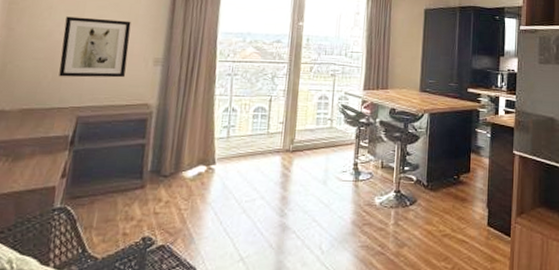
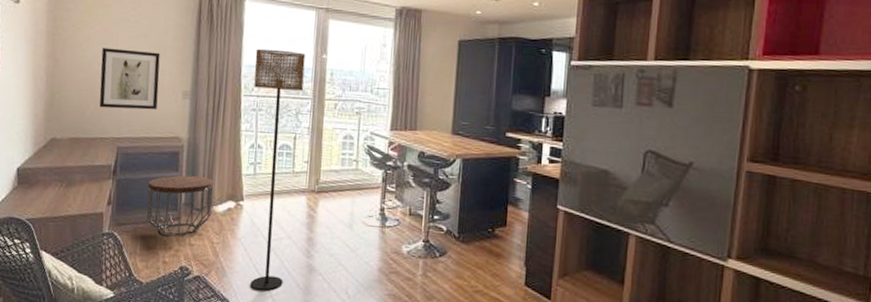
side table: none [106,142,183,205] -> present [146,175,213,236]
floor lamp: none [220,17,283,254] -> present [250,48,306,291]

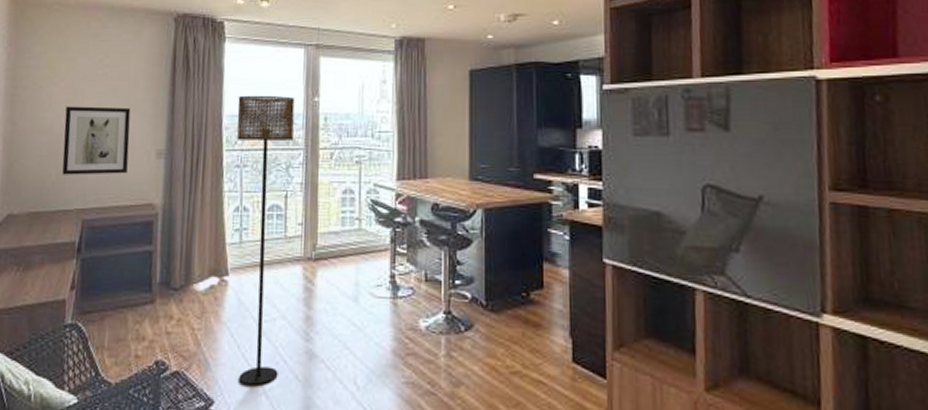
side table: present [146,175,213,236] -> none [115,249,193,323]

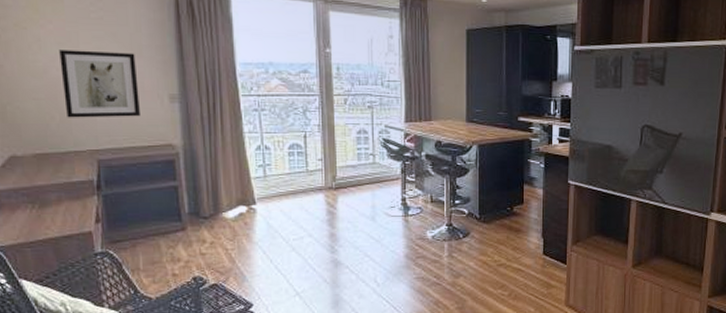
floor lamp: present [237,95,295,385] -> none [250,44,309,289]

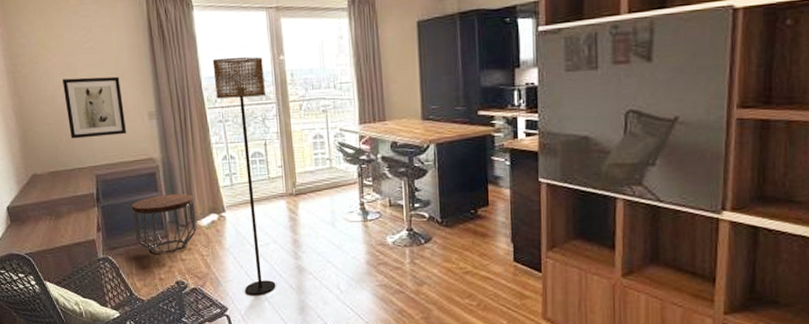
side table: none [141,184,222,247] -> present [131,194,197,253]
floor lamp: none [250,44,309,289] -> present [212,57,276,294]

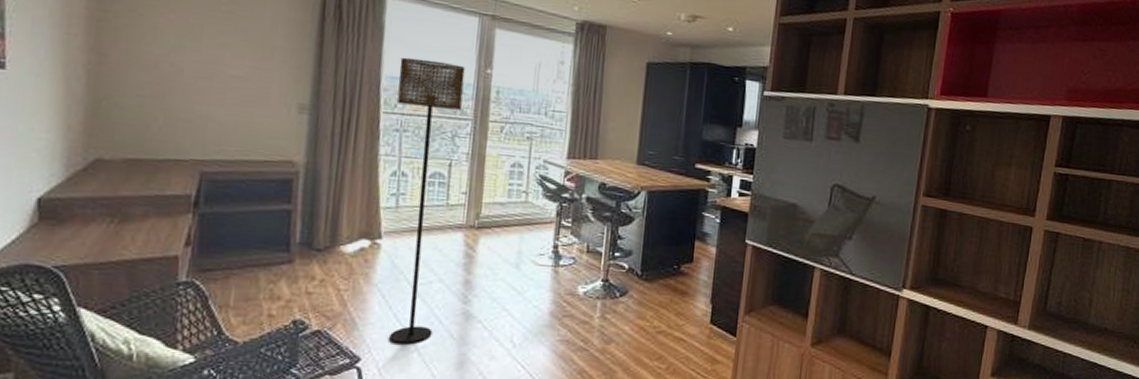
wall art: present [62,76,126,139] -> none [172,42,266,127]
side table: present [131,194,197,253] -> none [243,208,341,283]

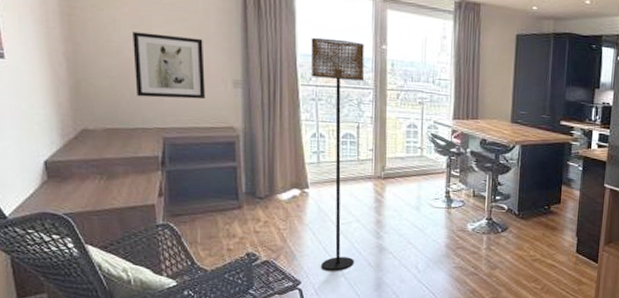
wall art: none [172,42,266,127] -> present [133,32,205,100]

